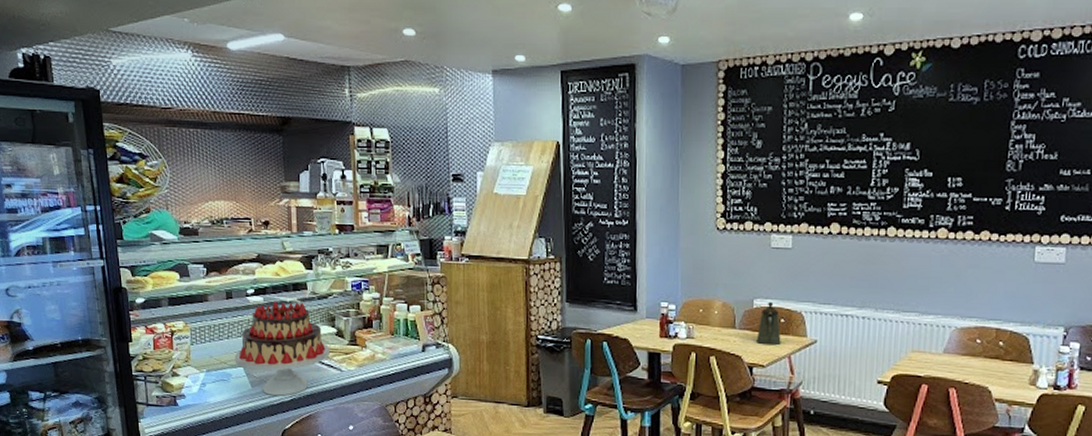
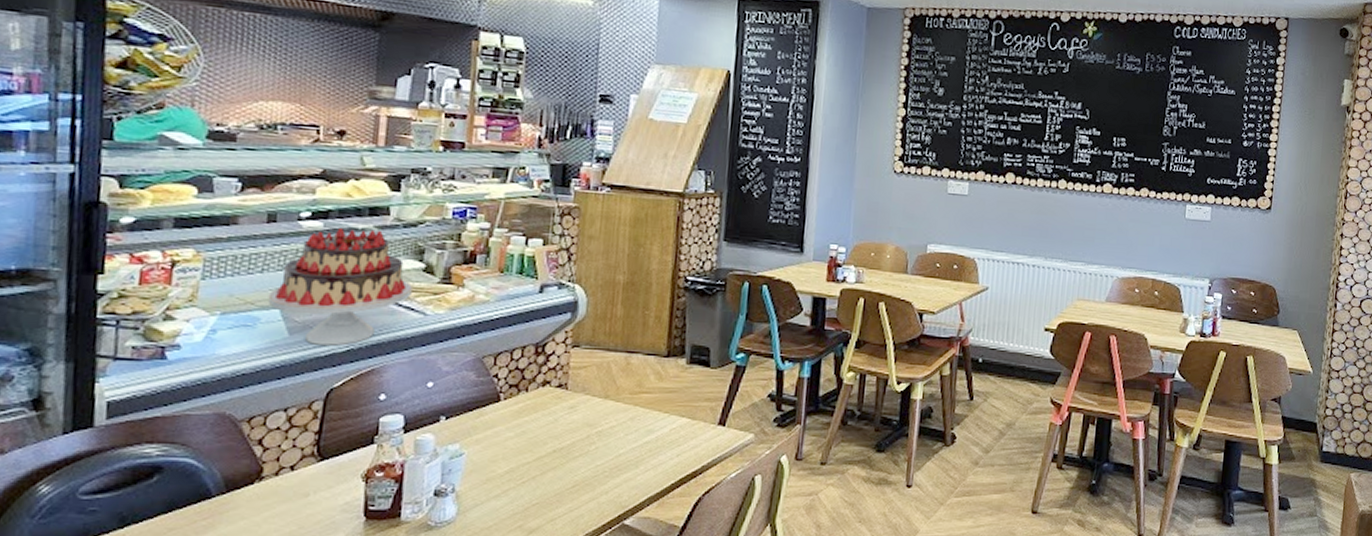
coffee pot: present [756,301,781,346] -> none [928,247,954,292]

